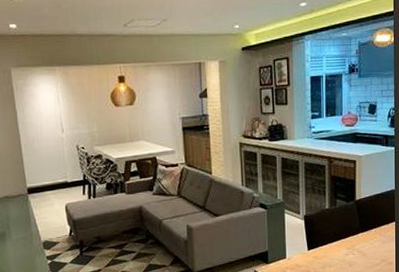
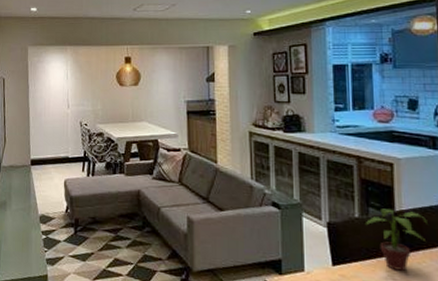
potted plant: none [334,198,379,247] -> present [366,208,427,271]

